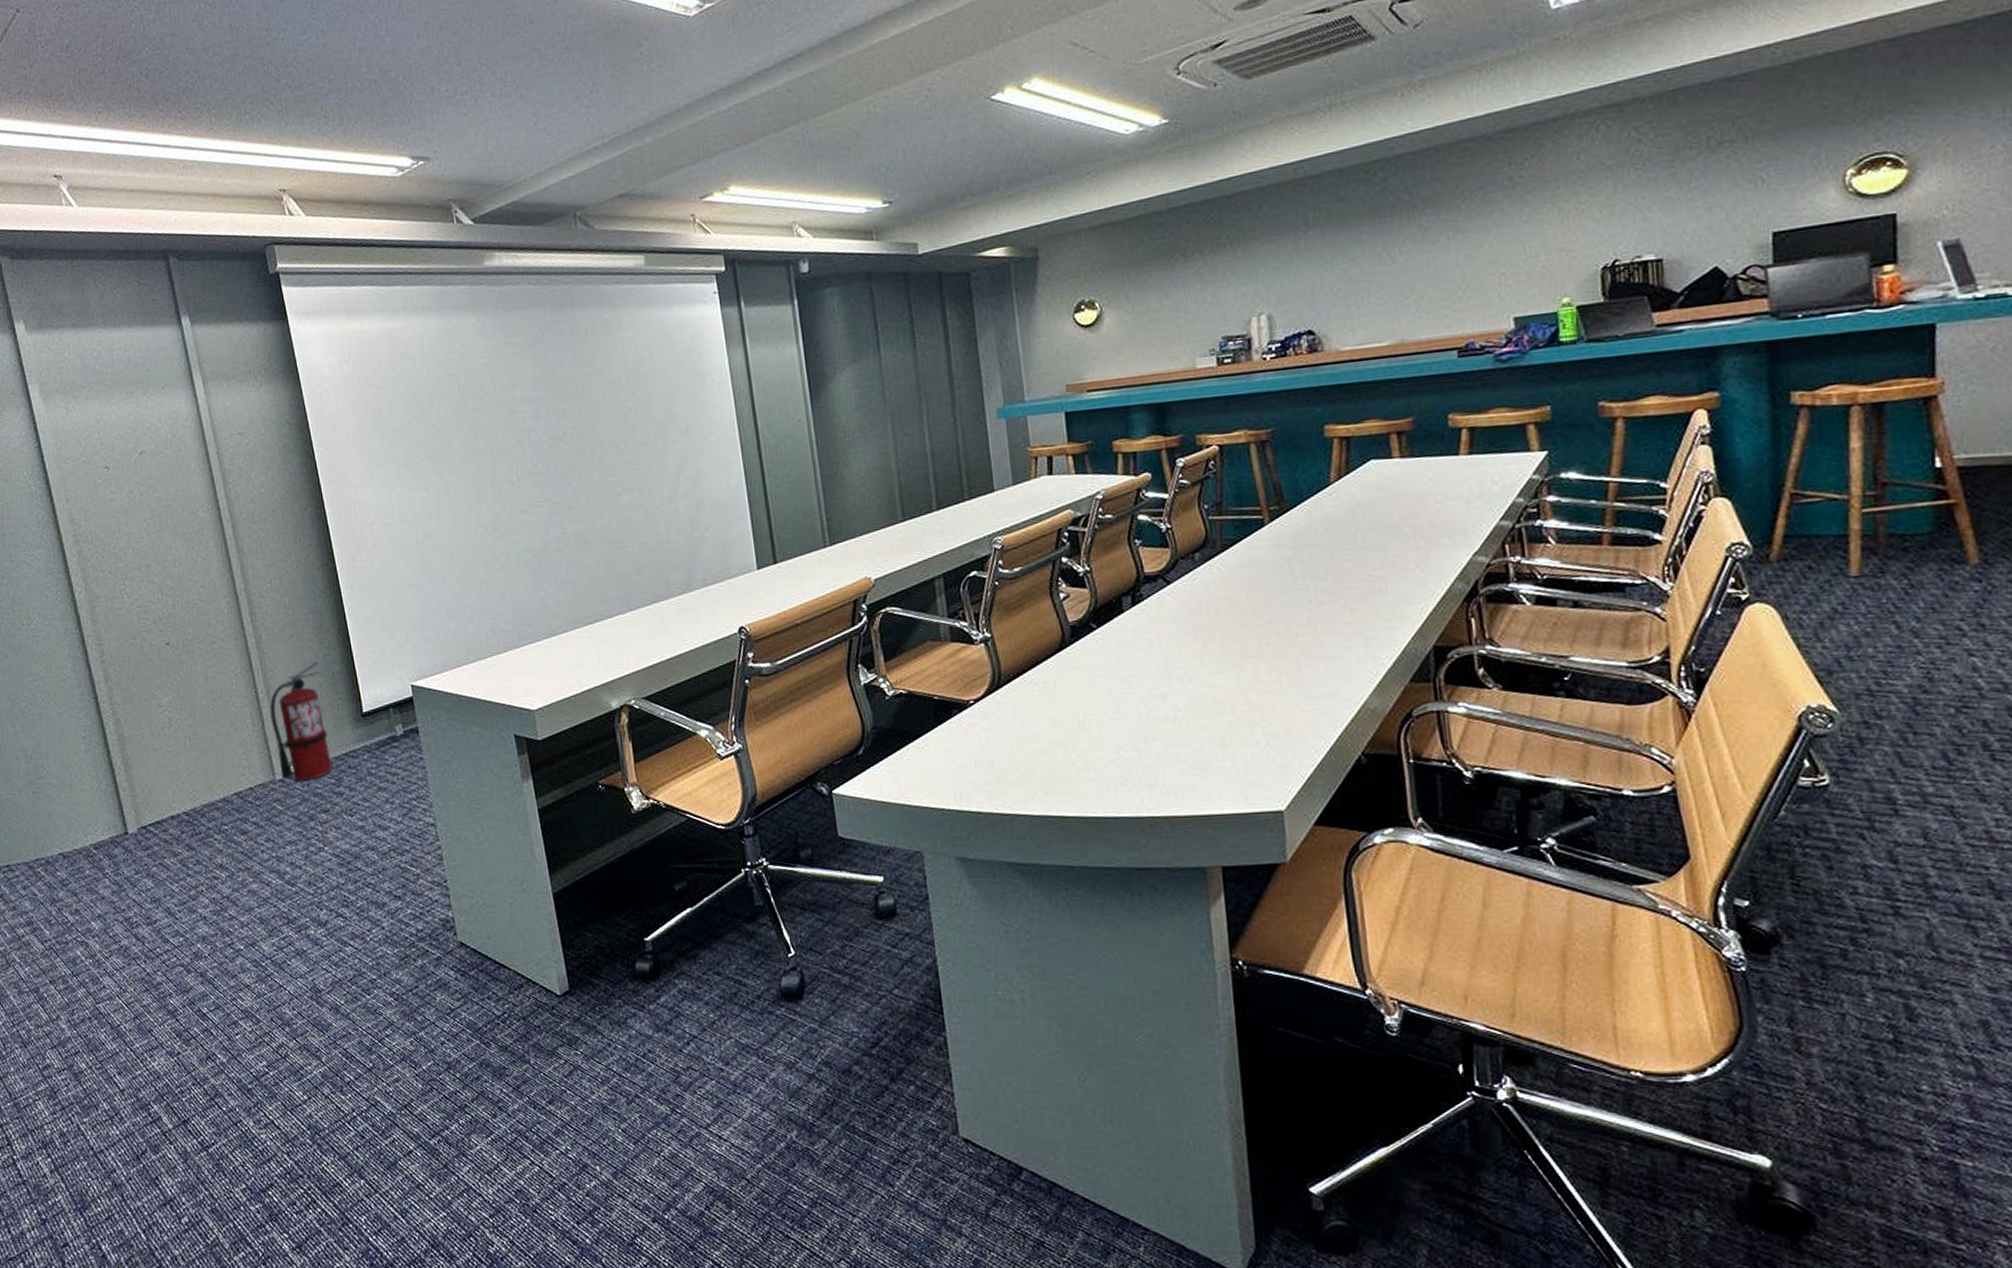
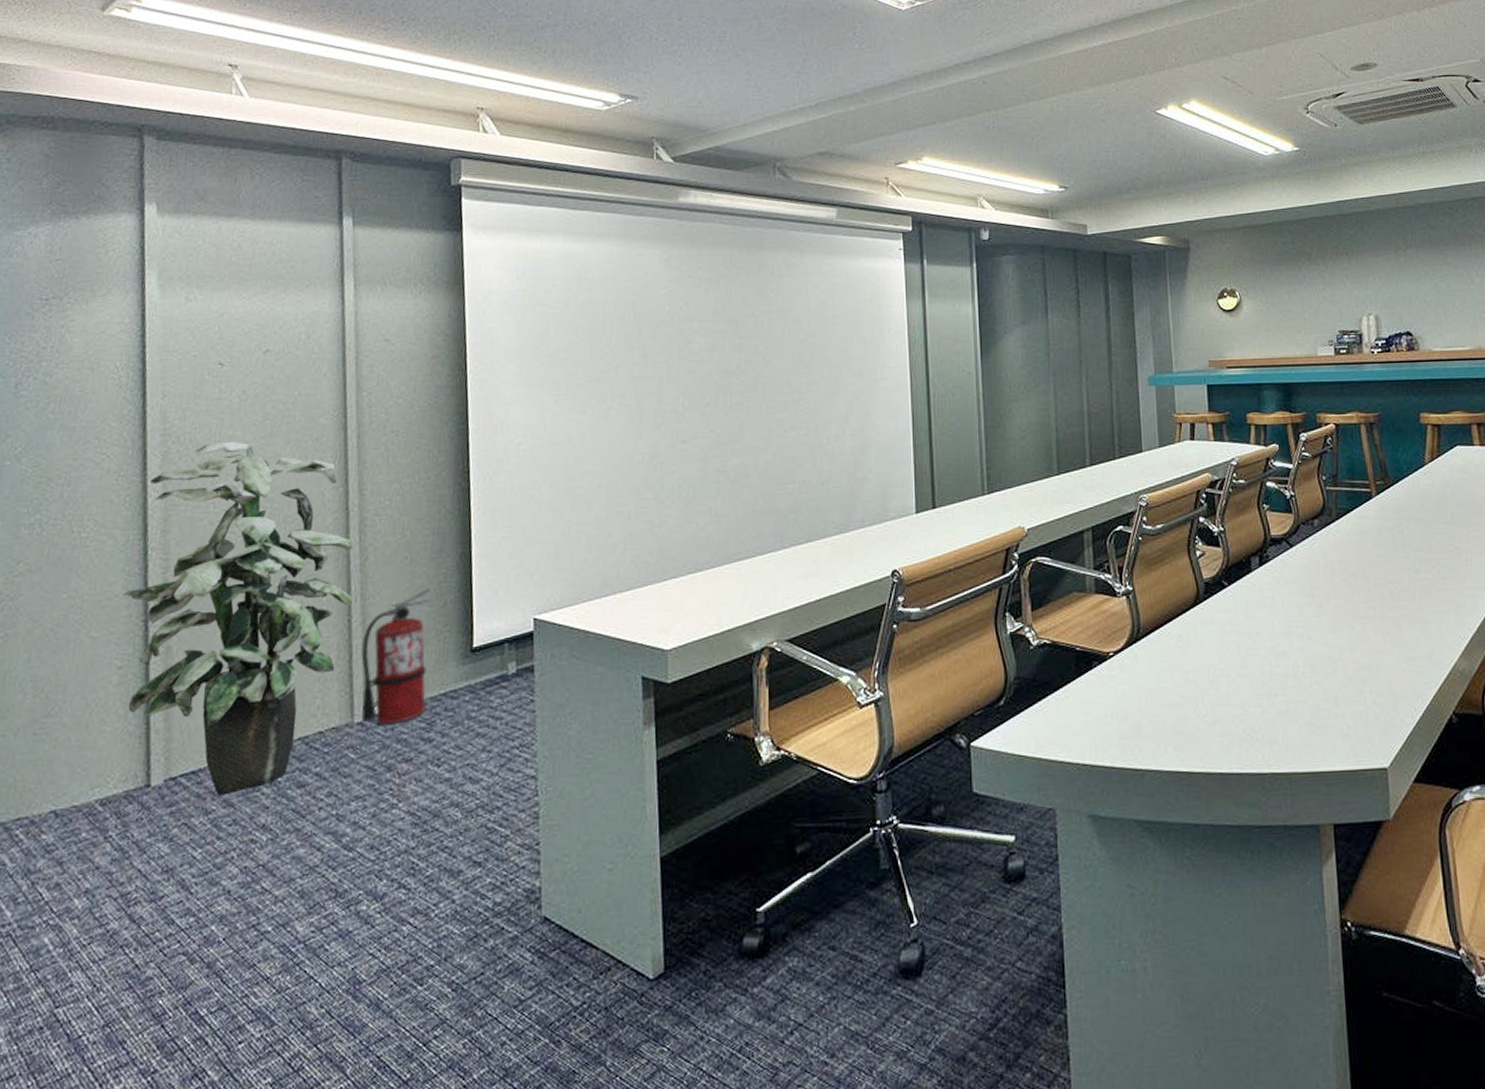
indoor plant: none [72,537,256,841] -> present [121,441,354,796]

